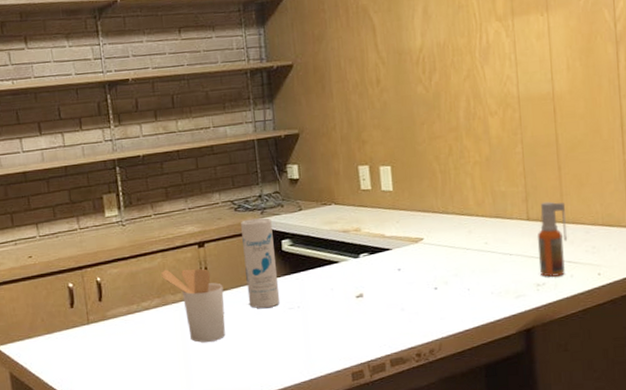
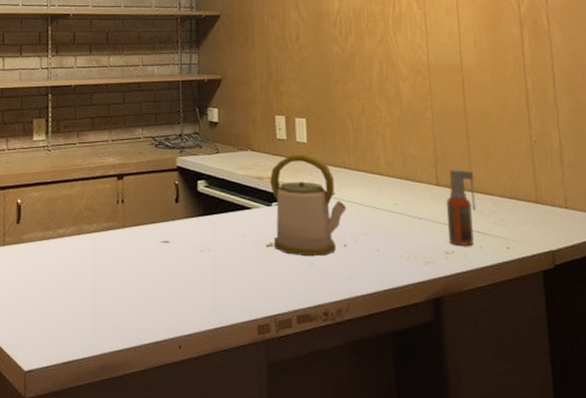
utensil holder: present [160,268,226,343] -> none [78,198,138,277]
canister: present [241,218,280,308] -> none [160,157,192,247]
kettle: none [356,201,436,303] -> present [270,153,347,256]

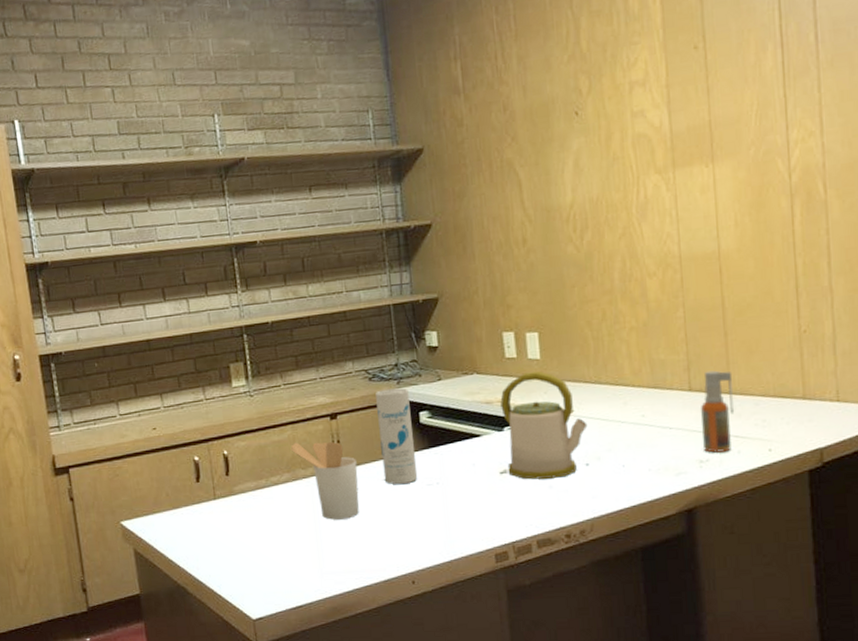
utensil holder: none [78,198,138,277] -> present [290,441,359,520]
canister: none [160,157,192,247] -> present [375,388,418,484]

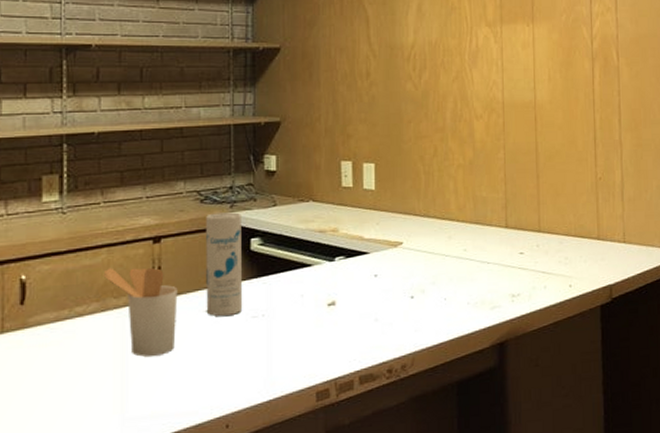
kettle: present [500,370,588,480] -> none [334,201,415,312]
spray bottle: present [700,370,735,453] -> none [514,209,543,288]

